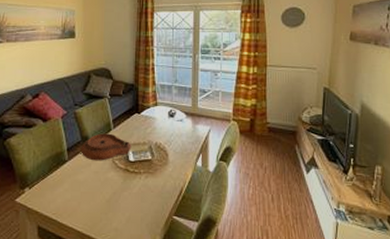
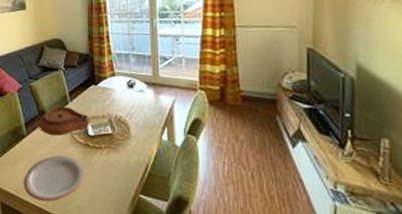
plate: none [63,180,122,224] -> present [24,156,84,201]

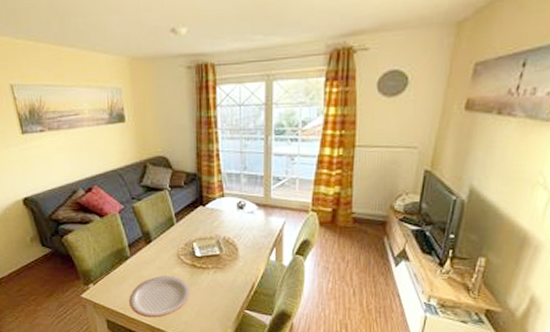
plate: present [38,106,90,136] -> none [142,228,197,257]

